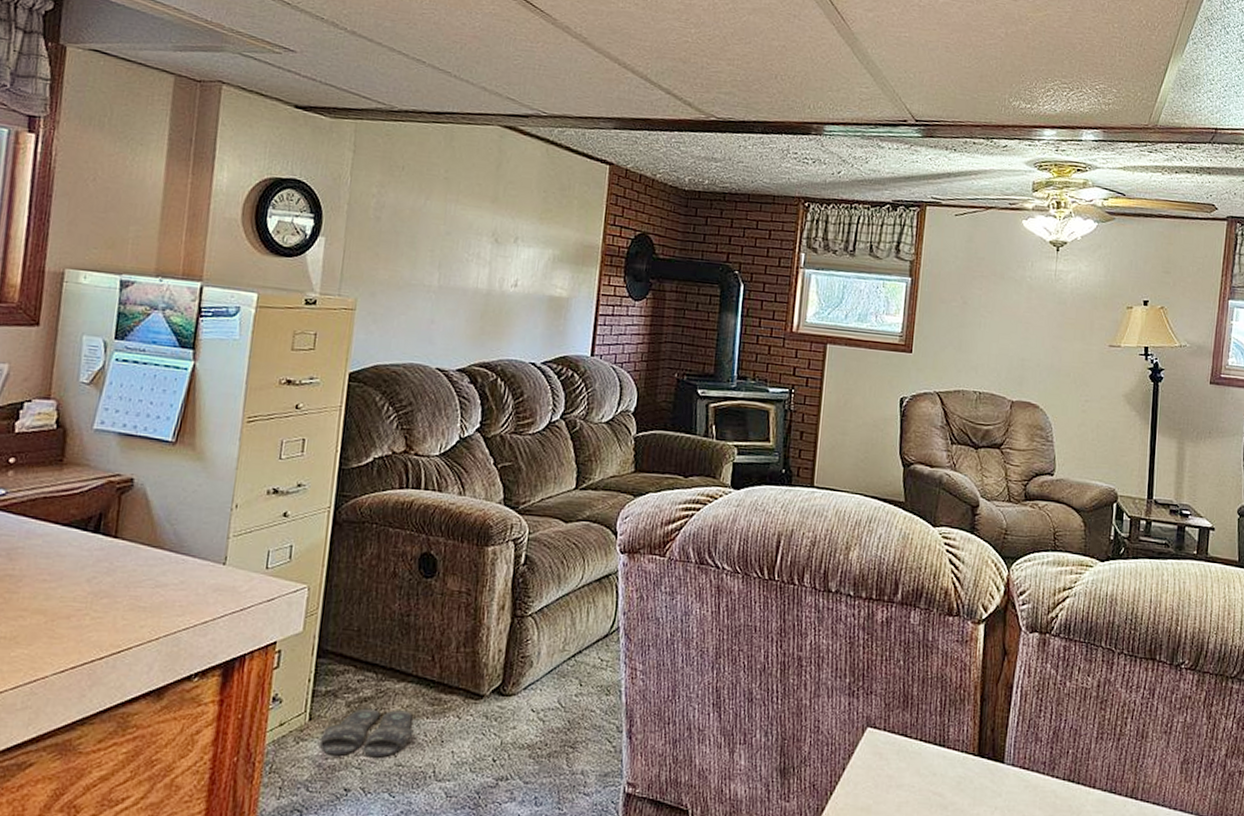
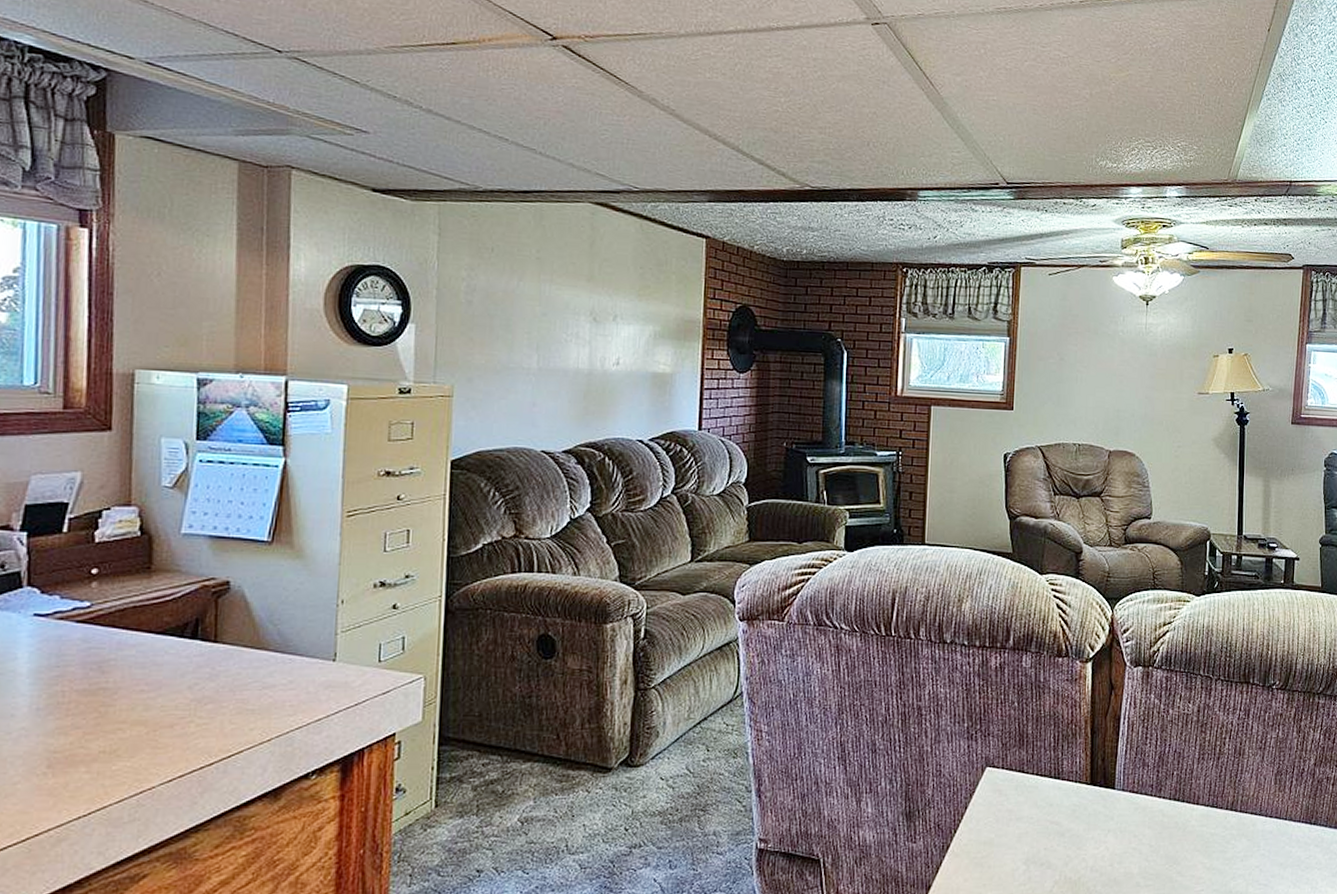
slippers: present [320,708,414,758] -> none [449,789,543,841]

